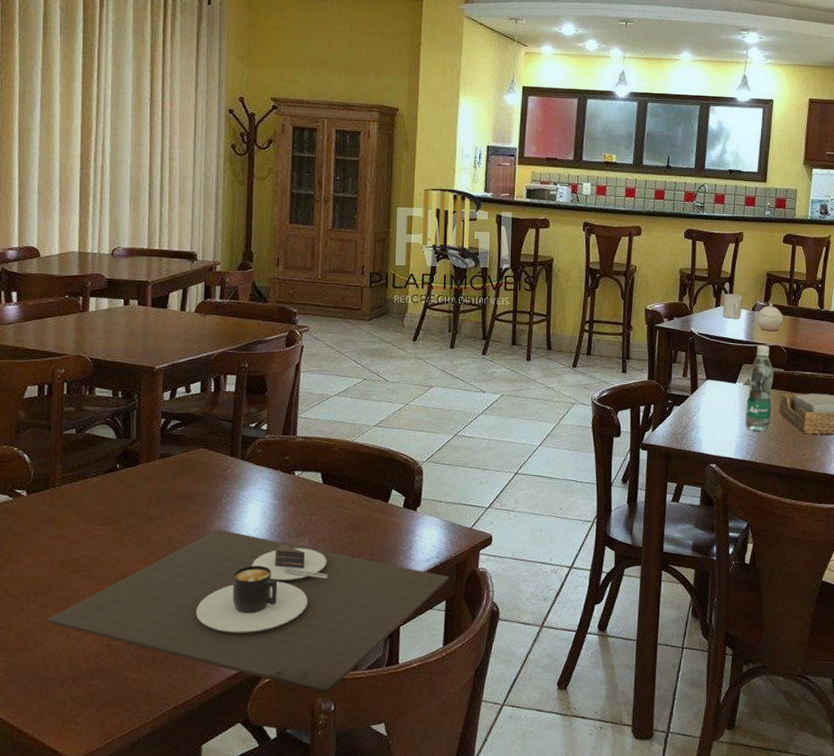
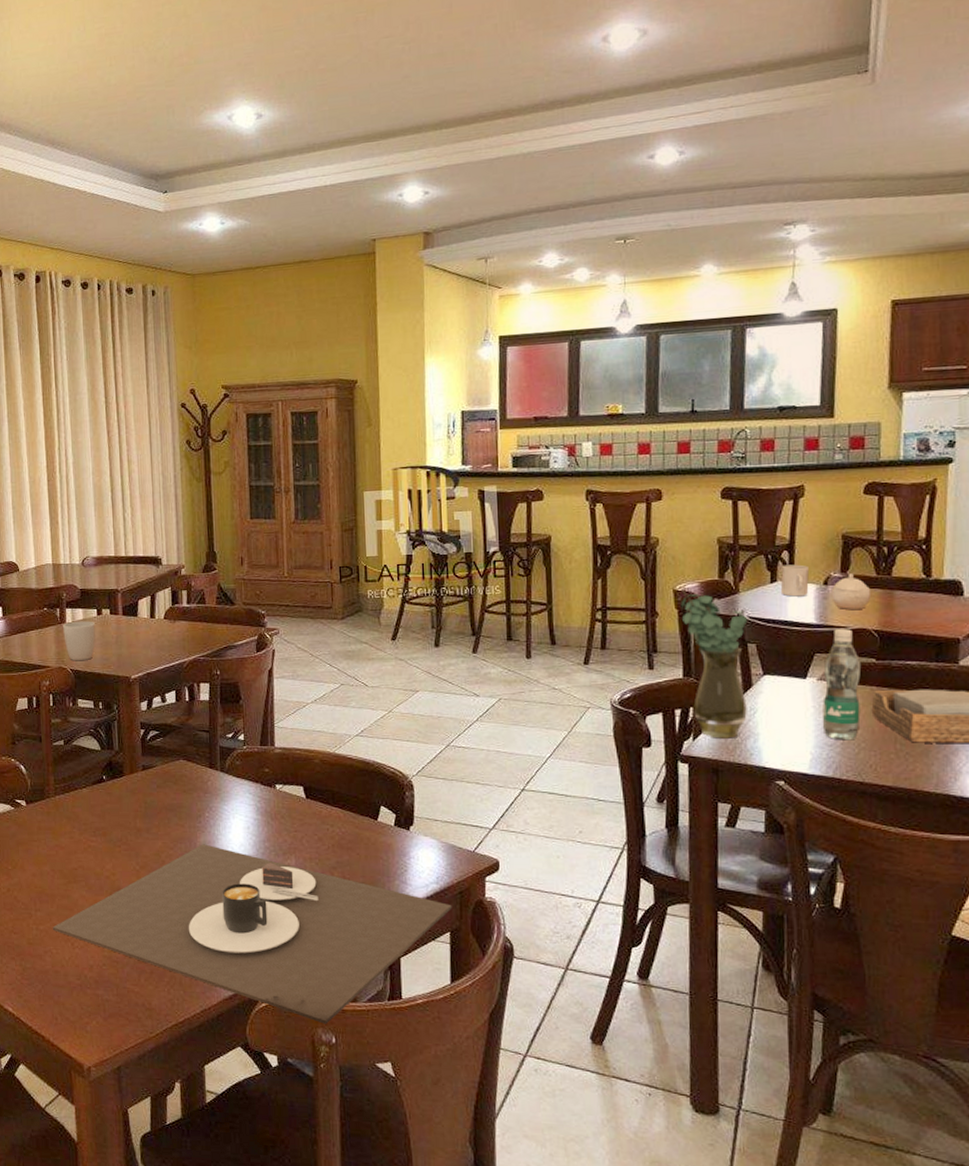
cup: none [85,310,120,349] -> present [63,621,95,660]
vase: none [649,308,698,430] -> present [680,589,748,739]

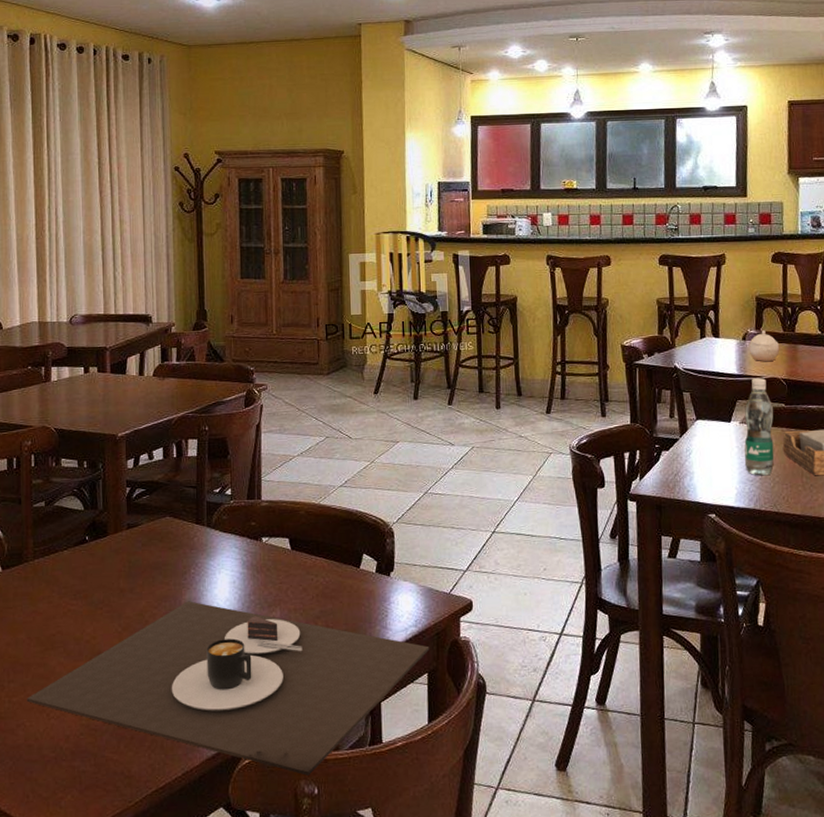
cup: present [63,621,95,660] -> none [48,379,82,419]
vase: present [680,589,748,739] -> none [627,344,684,478]
cup: present [780,564,809,597] -> none [708,322,731,351]

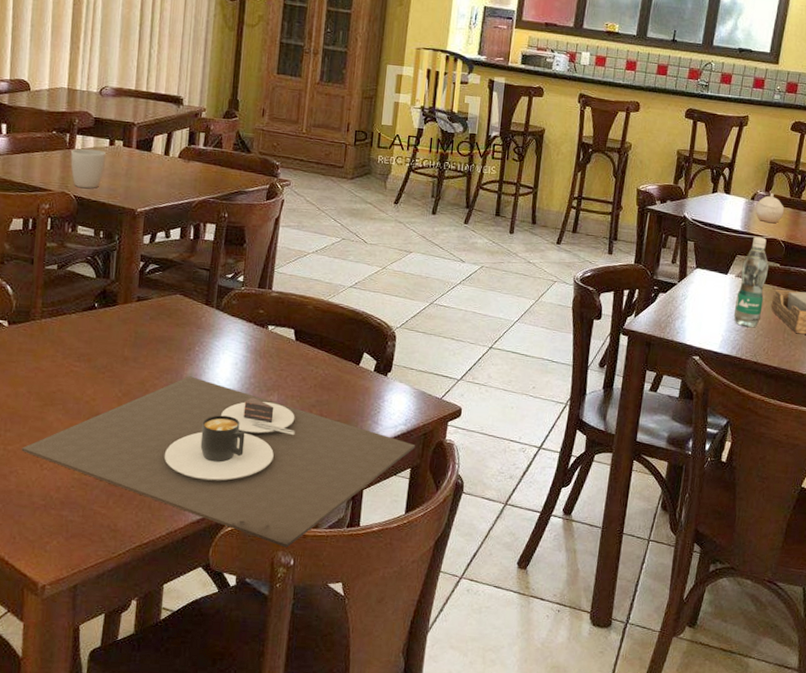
cup: none [48,379,82,419] -> present [70,148,106,188]

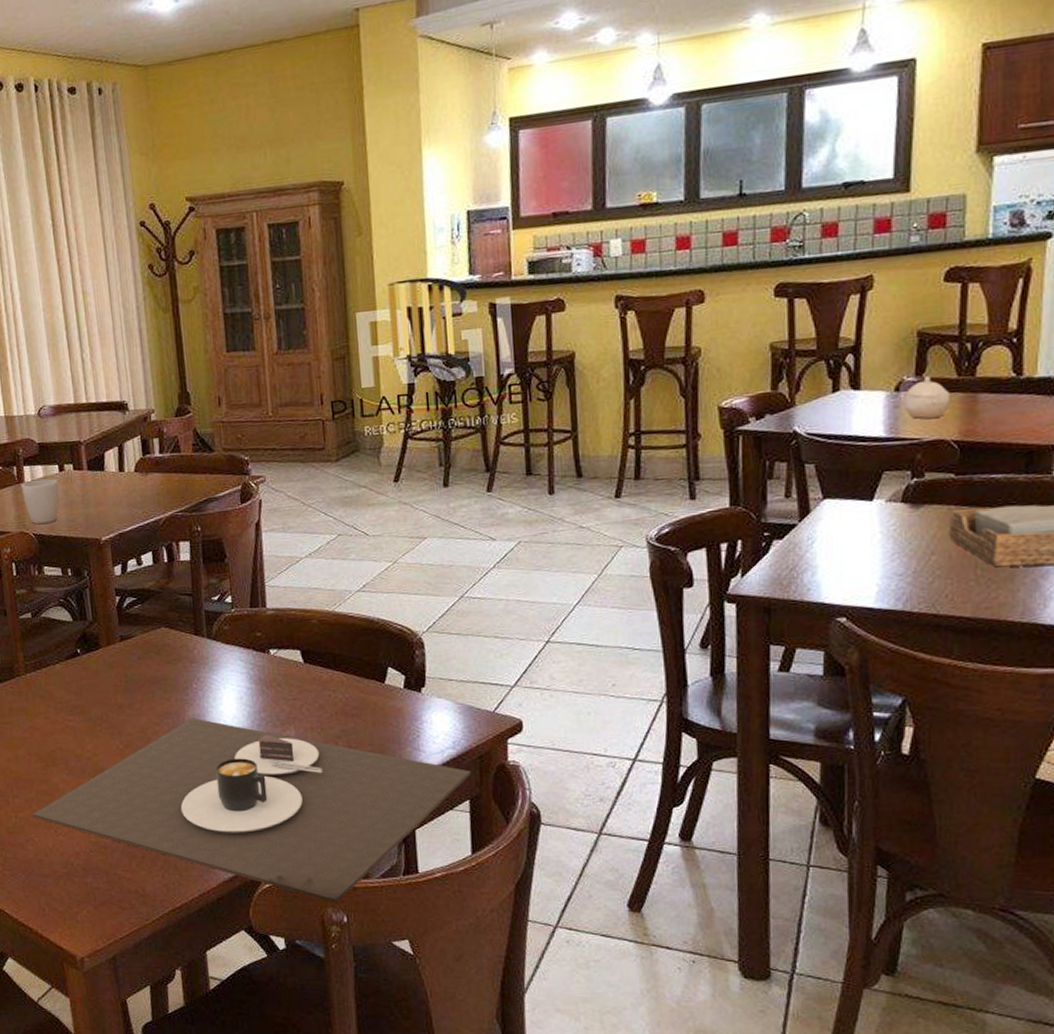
bottle: present [733,237,769,328] -> none [891,441,938,569]

